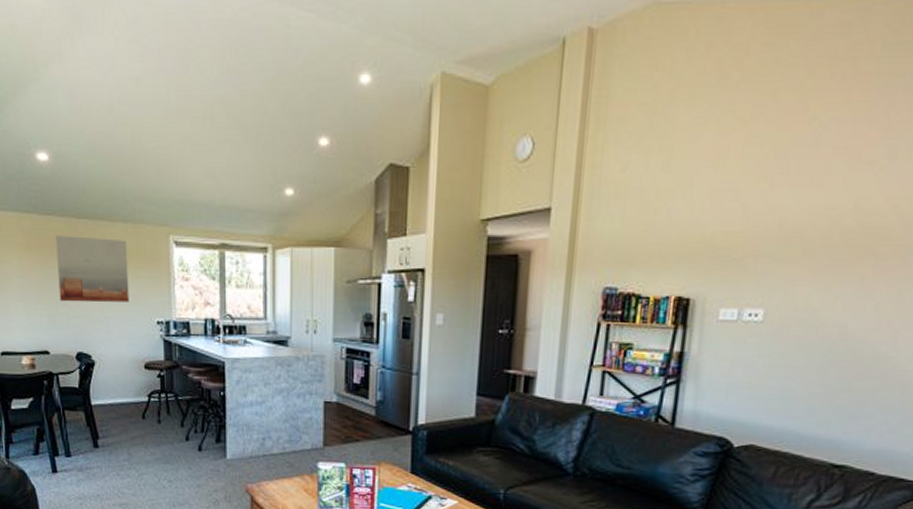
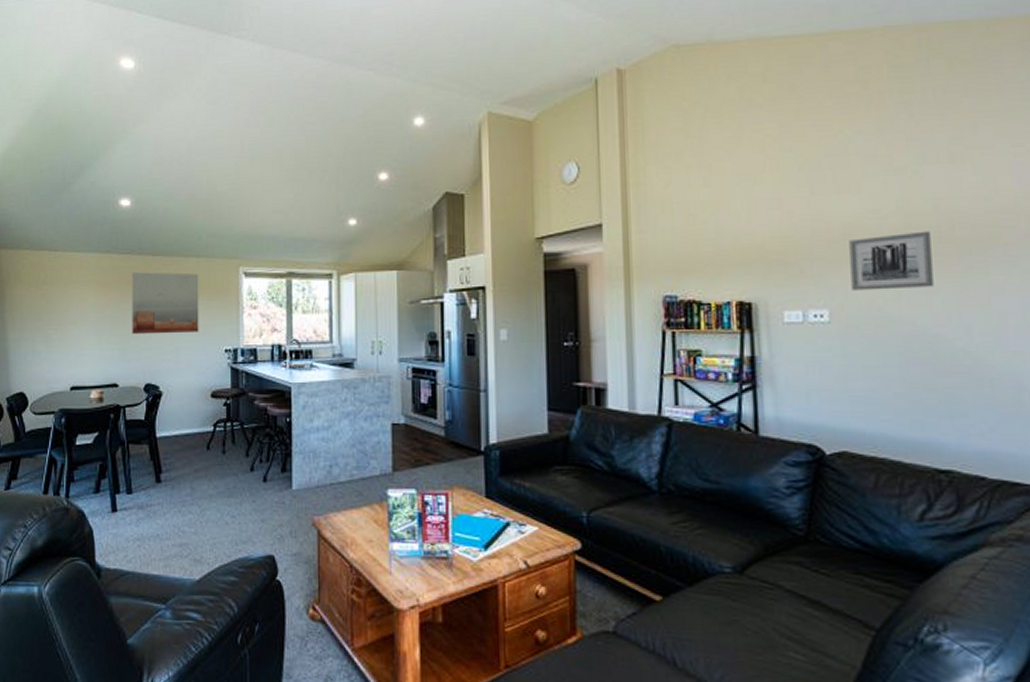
wall art: none [791,232,882,292] -> present [849,231,934,291]

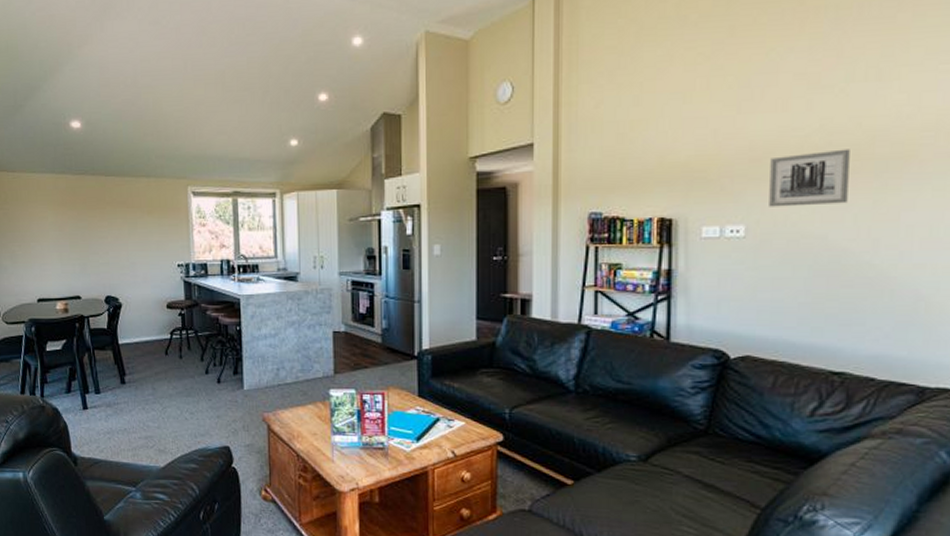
wall art: present [132,272,199,335] -> none [87,192,153,251]

